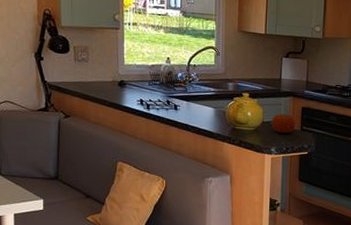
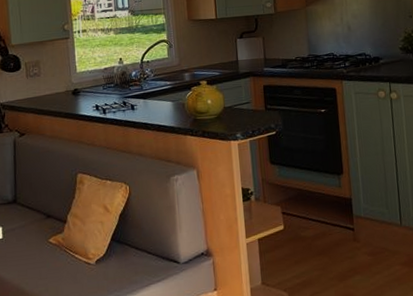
fruit: present [271,113,296,134] -> none [233,95,260,117]

